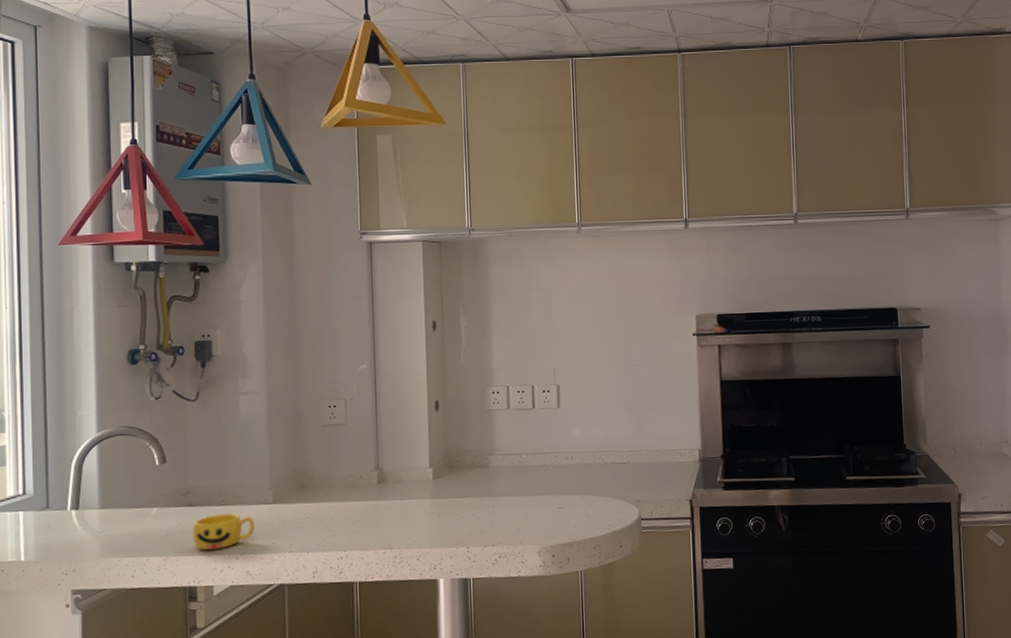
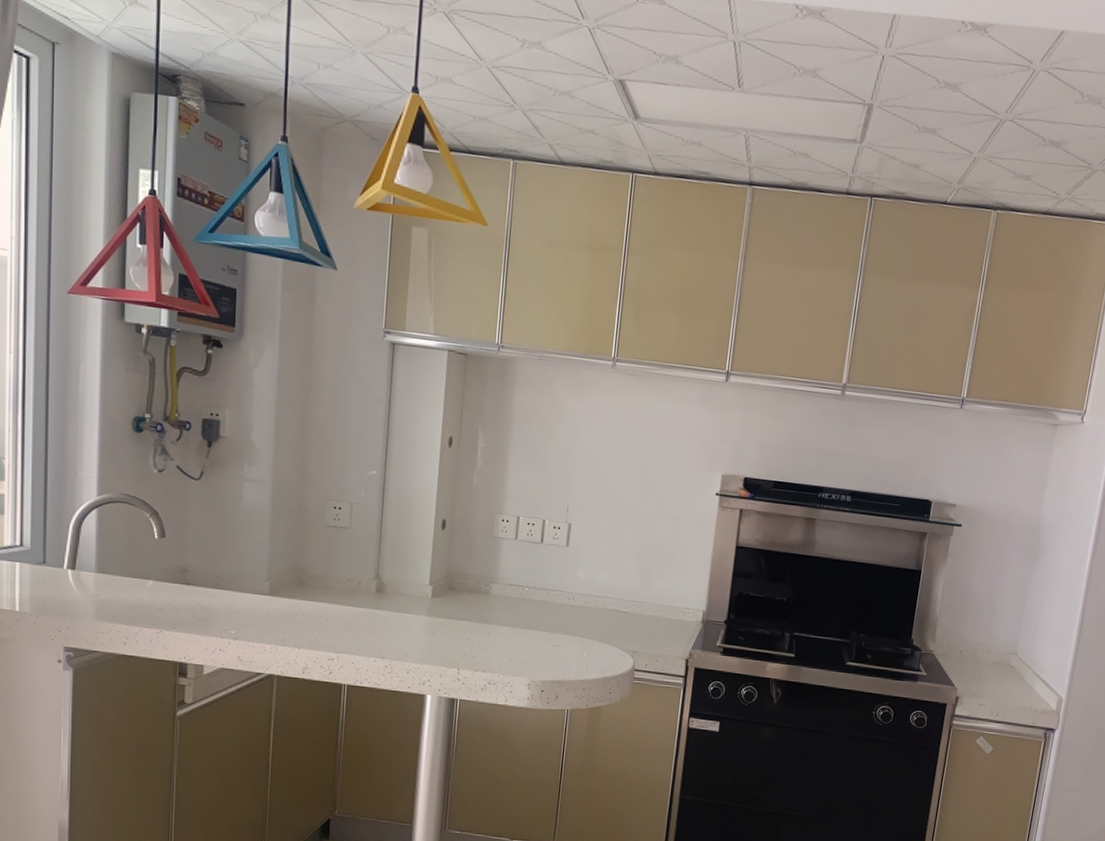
cup: present [192,513,256,550] -> none [186,596,250,631]

